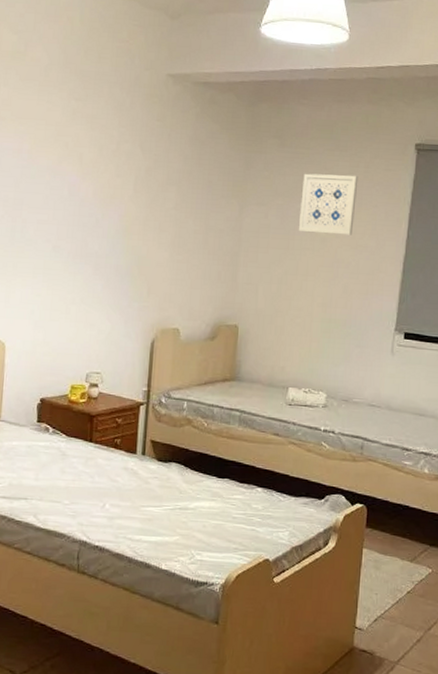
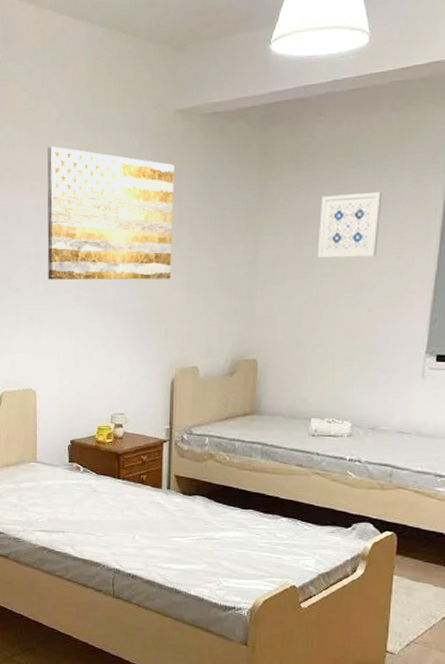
wall art: none [26,92,164,238] -> present [47,146,174,280]

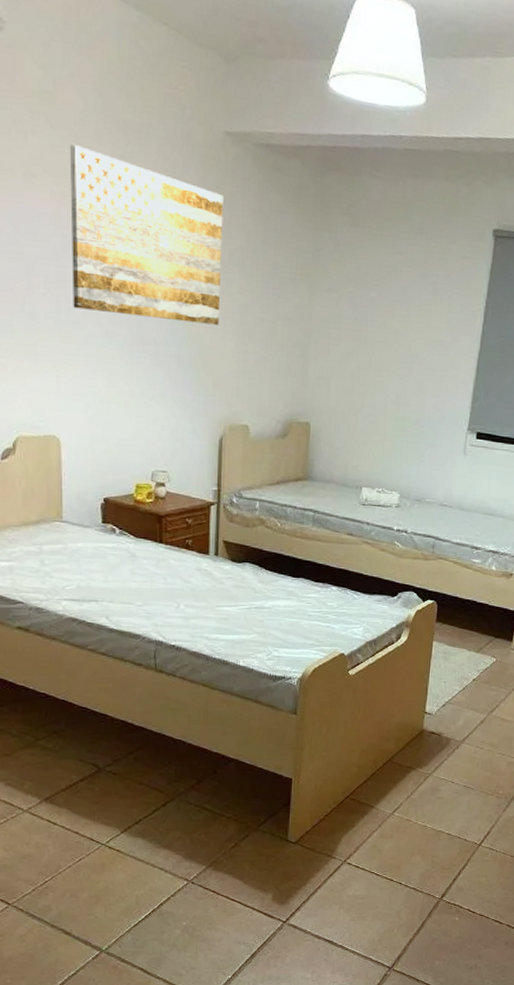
wall art: present [317,191,383,258] -> none [371,257,434,329]

